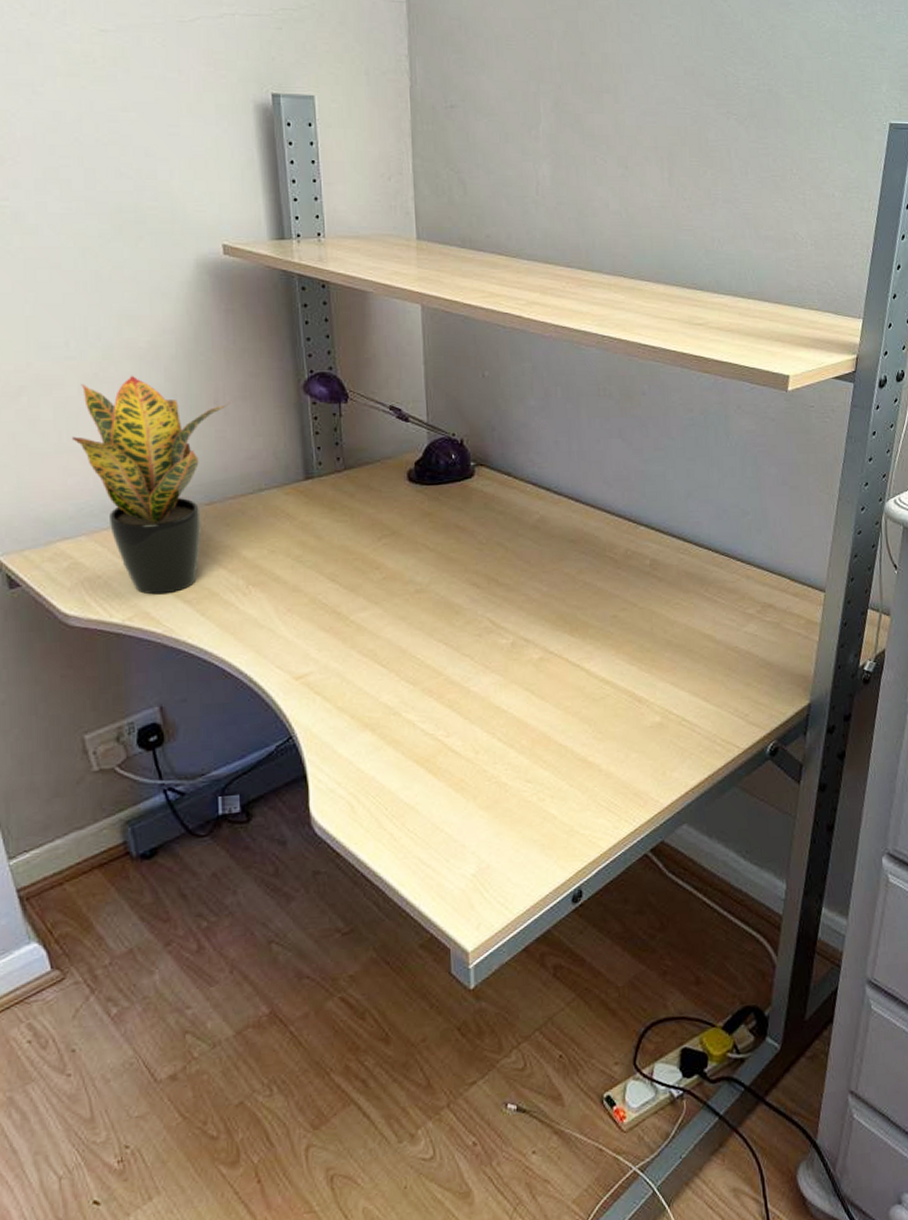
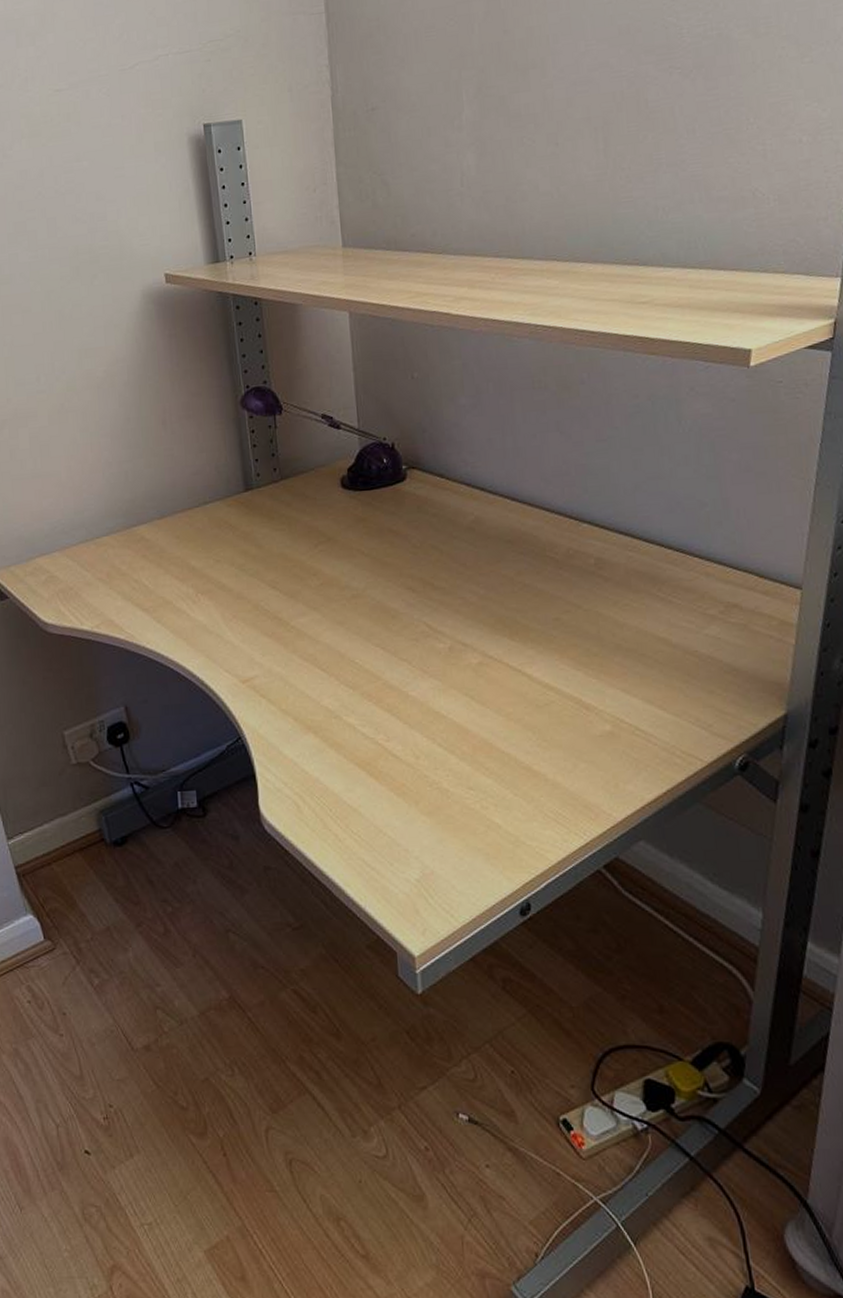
potted plant: present [71,375,231,595] -> none [44,403,177,604]

